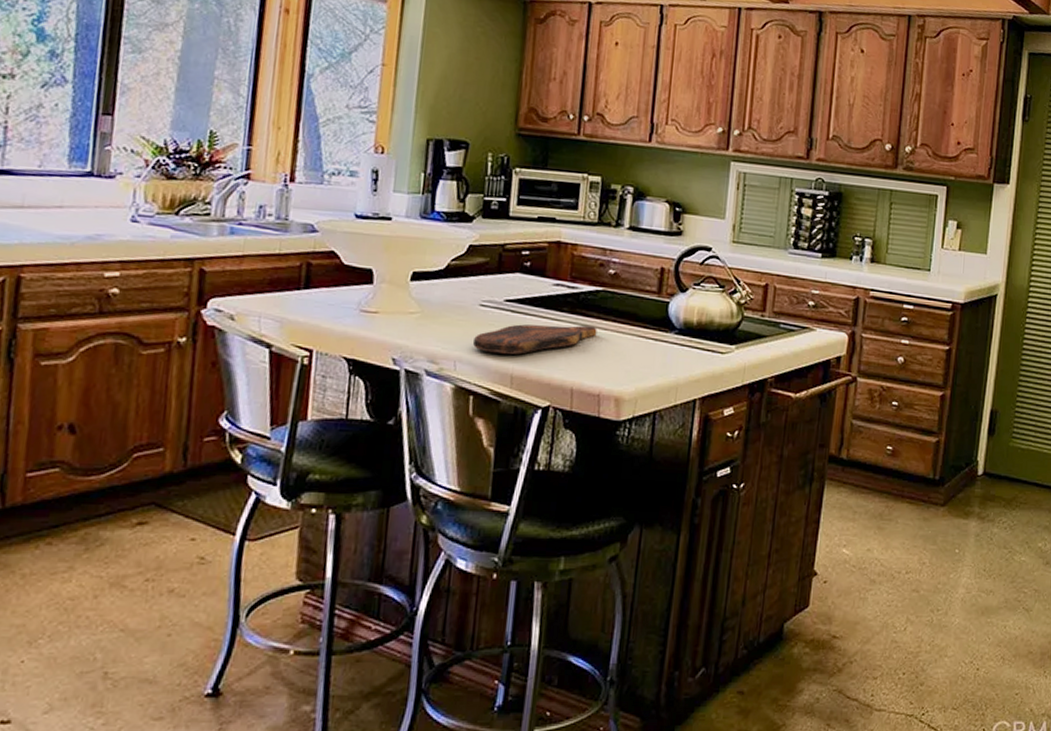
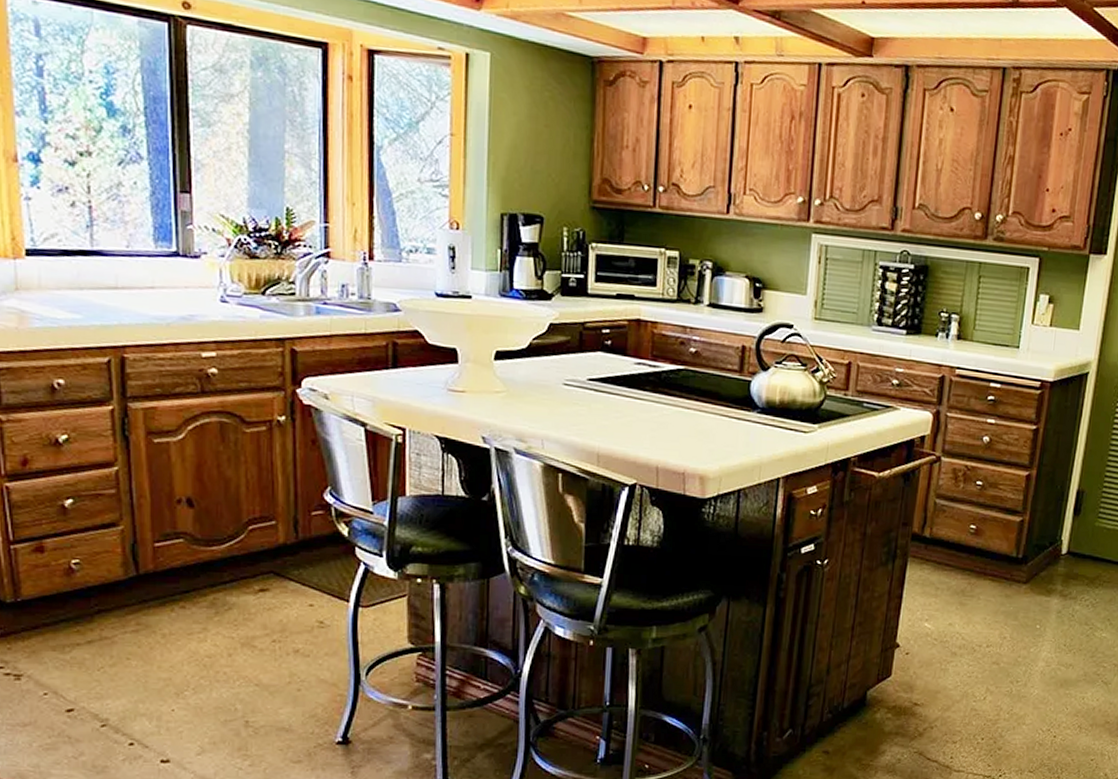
cutting board: present [472,324,597,355] -> none [558,403,680,433]

